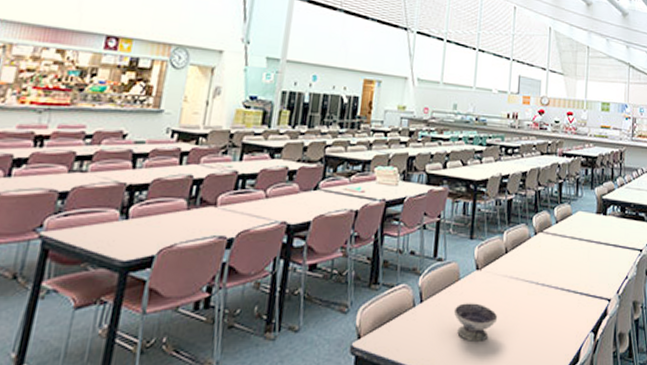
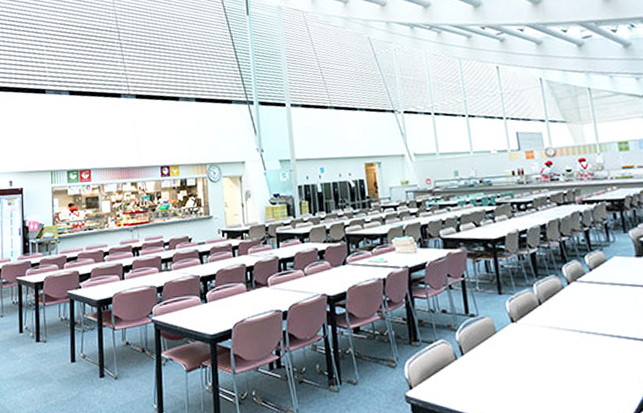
bowl: present [453,303,498,341] -> none [496,353,545,389]

